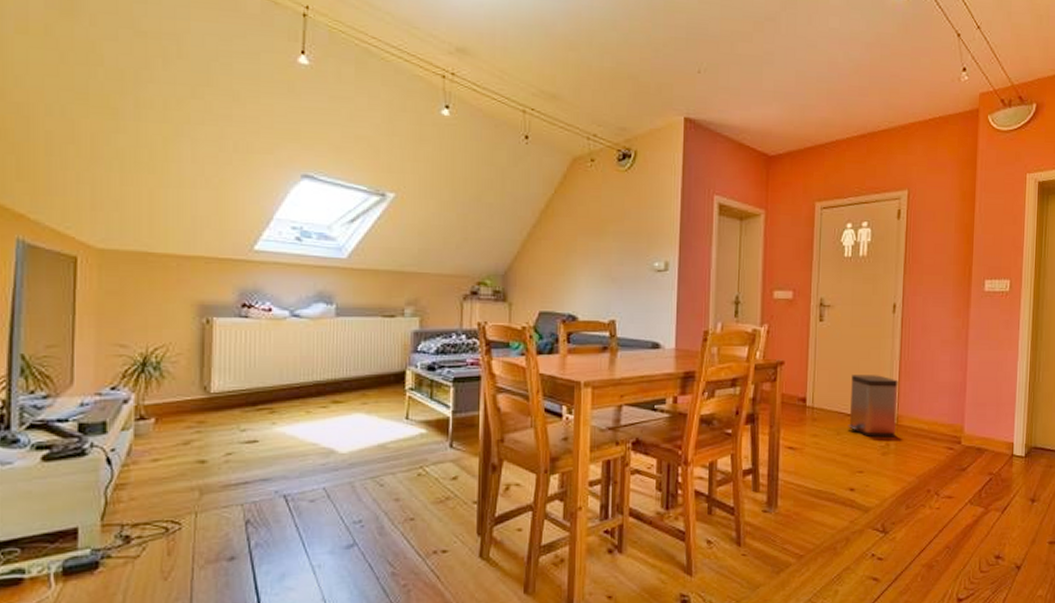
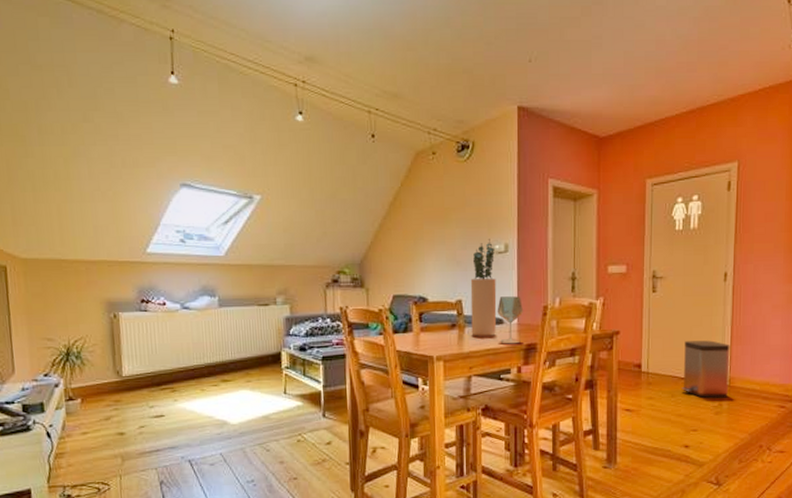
vase: none [624,255,654,361] -> present [470,239,497,336]
wine glass: none [653,319,683,371] -> present [497,296,524,344]

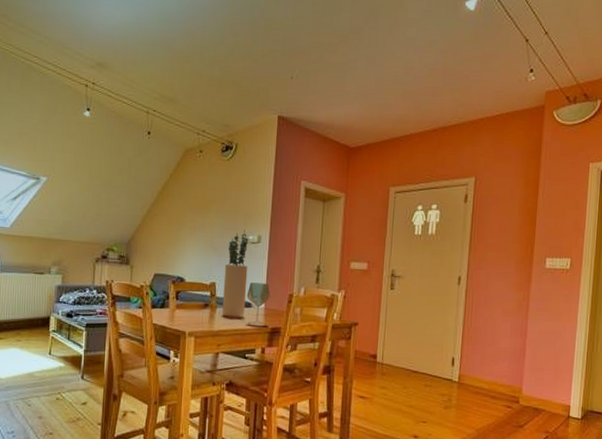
pedal bin: present [681,340,730,398] -> none [413,337,461,394]

